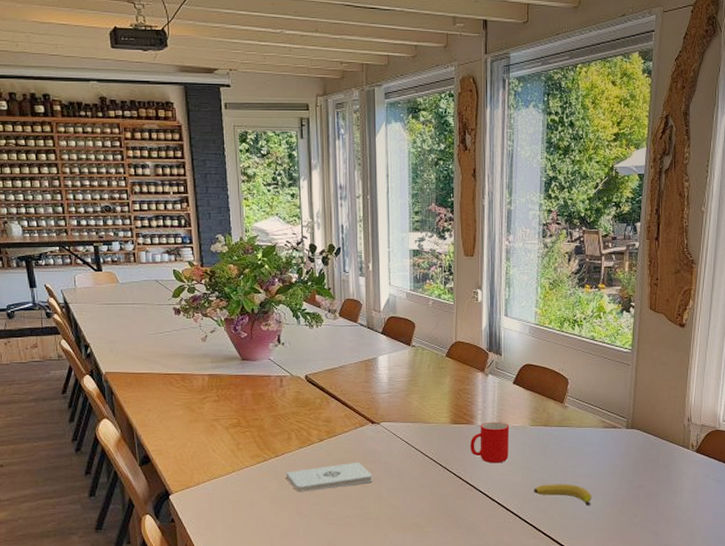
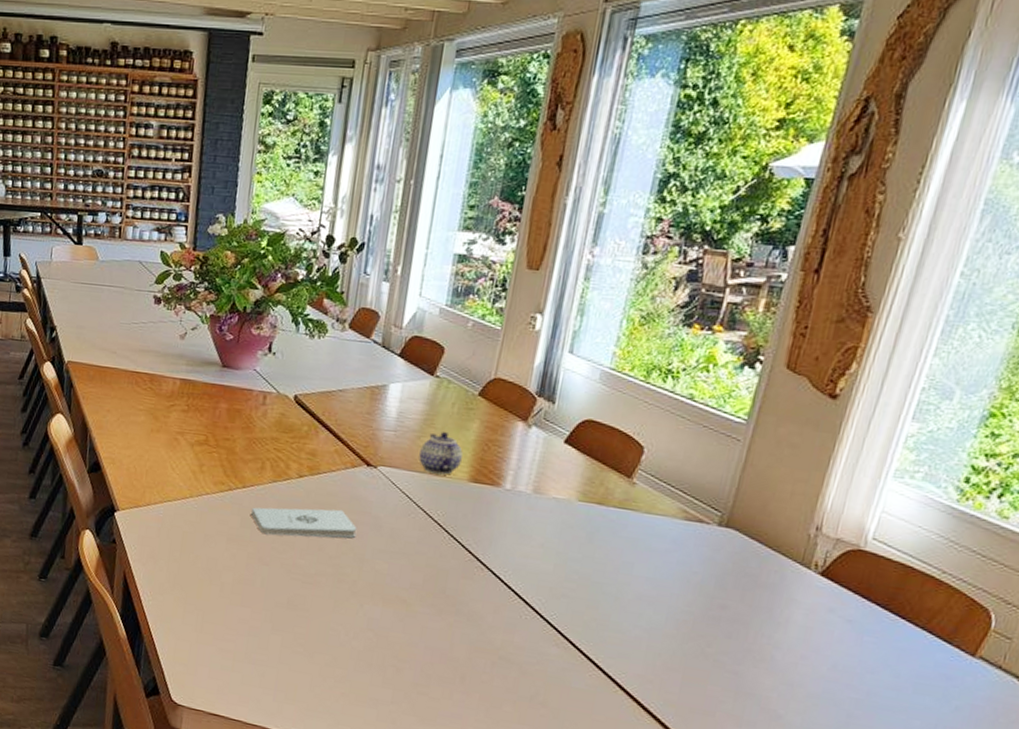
teapot: none [410,388,442,422] -> present [419,432,463,475]
cup: present [470,421,510,463] -> none [489,486,549,542]
fruit: present [533,484,592,506] -> none [566,579,650,620]

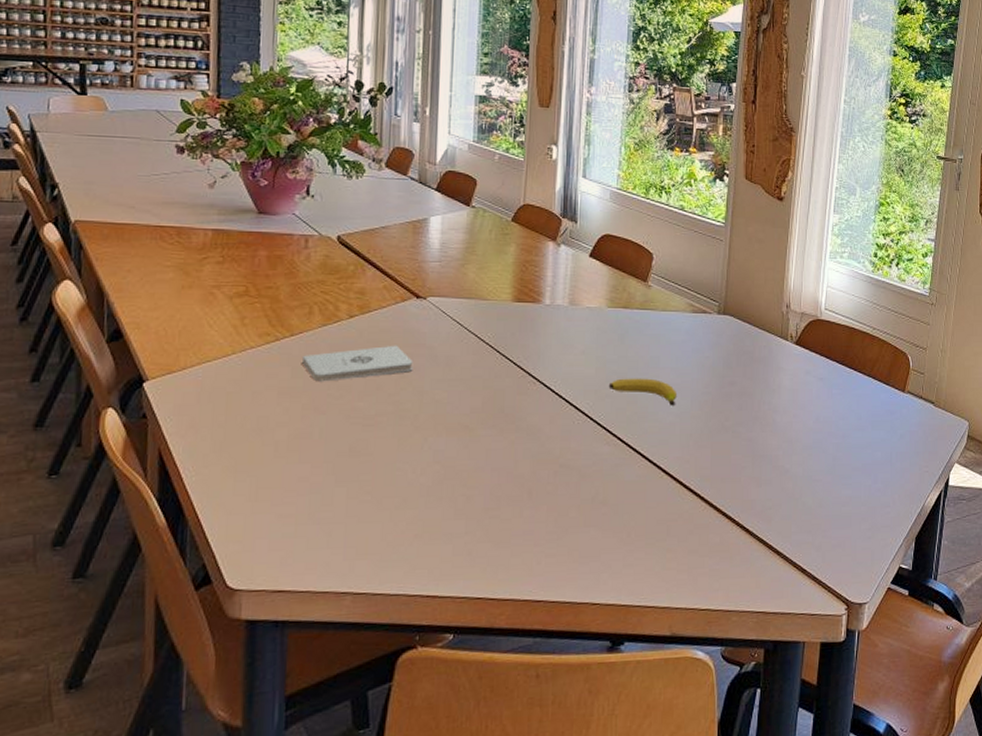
teapot: present [419,432,463,475] -> none [465,258,504,298]
fruit: none [566,579,650,620] -> present [608,378,678,406]

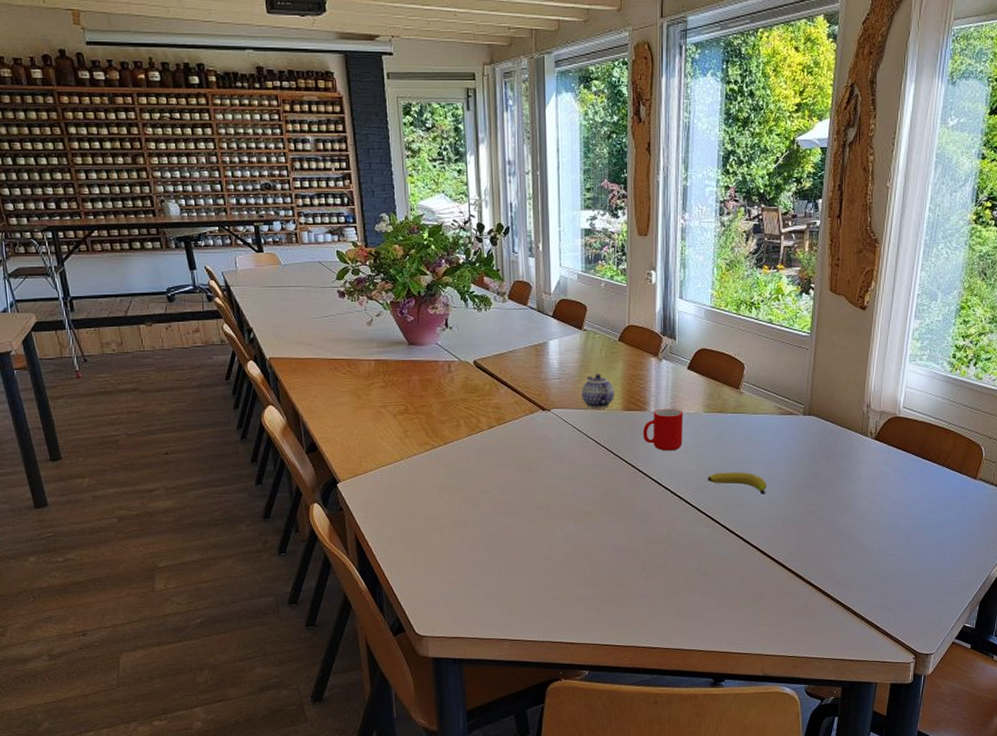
notepad: present [302,345,413,382] -> none [455,449,544,480]
teapot: none [465,258,504,298] -> present [582,374,614,408]
cup: none [535,300,583,351] -> present [643,408,684,451]

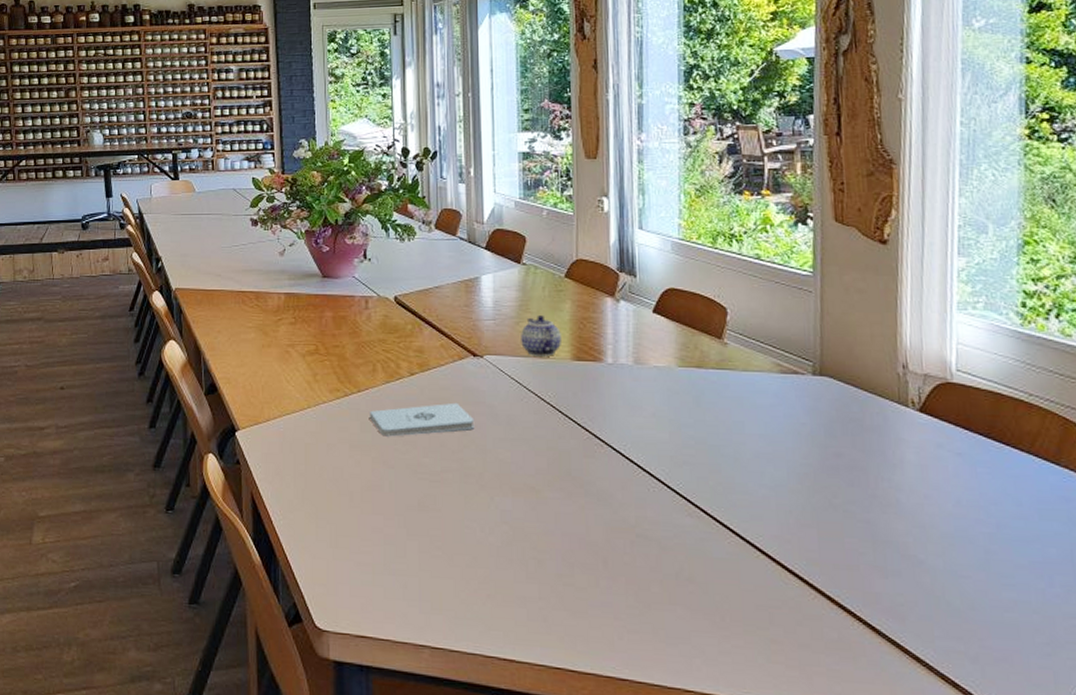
notepad: none [455,449,544,480] -> present [370,402,475,437]
cup: present [643,408,684,451] -> none [599,359,651,413]
fruit: present [707,472,767,495] -> none [685,444,770,477]

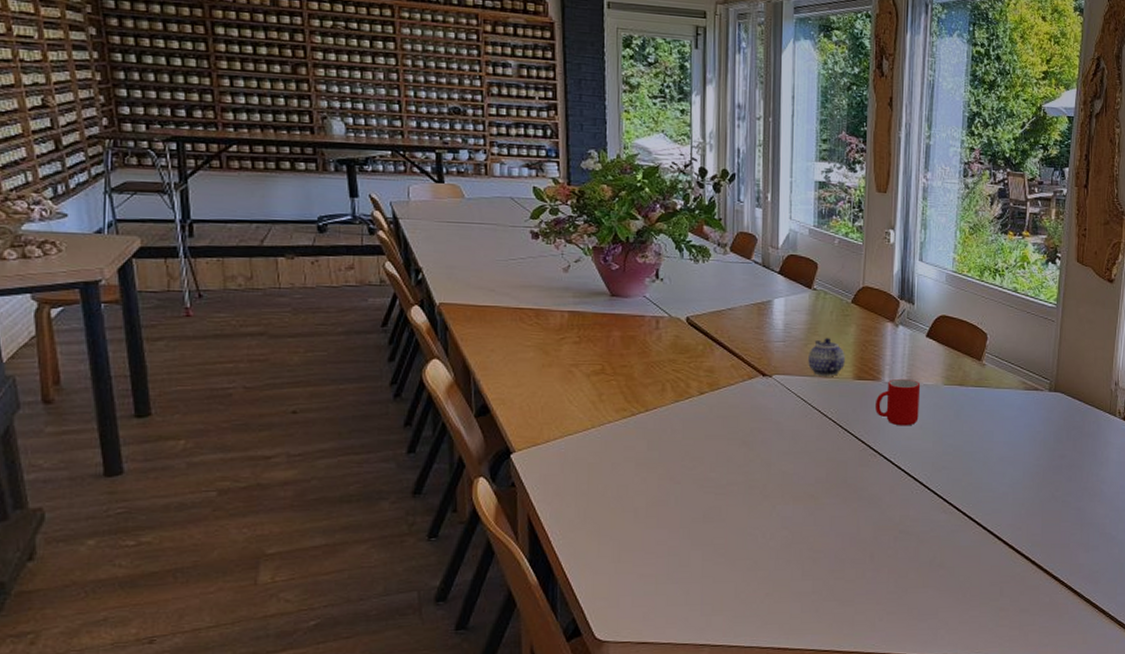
notepad: present [370,402,475,437] -> none [657,420,761,454]
cup: none [599,359,651,413] -> present [875,378,921,426]

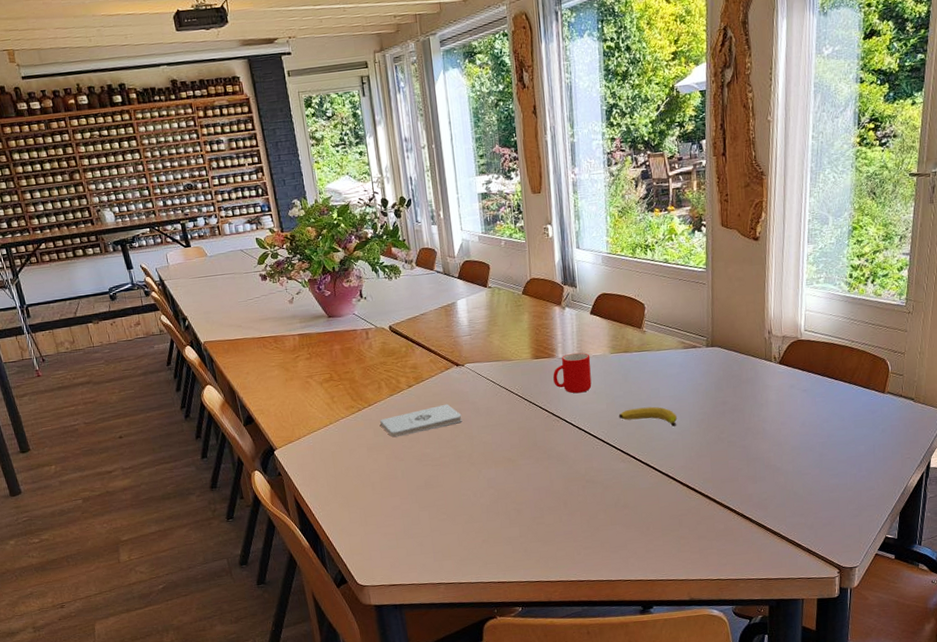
notepad: none [657,420,761,454] -> present [380,403,462,438]
teapot: present [808,338,845,376] -> none [491,327,523,360]
fruit: none [945,451,1010,477] -> present [618,406,678,427]

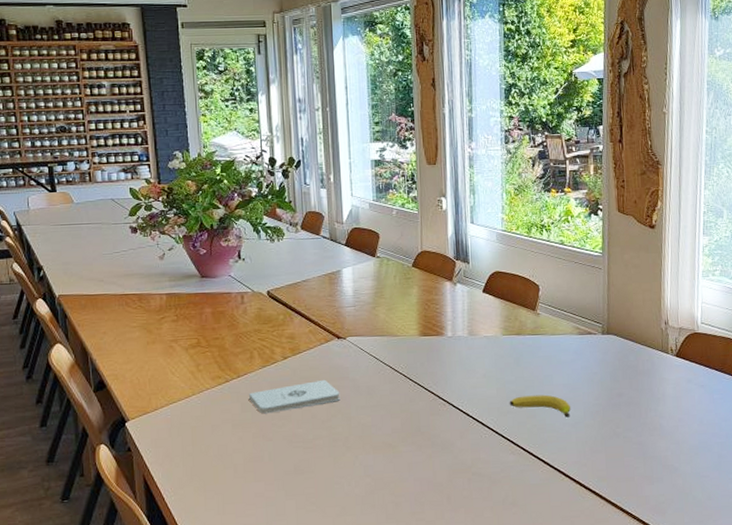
cup: present [553,352,592,394] -> none [441,332,482,376]

